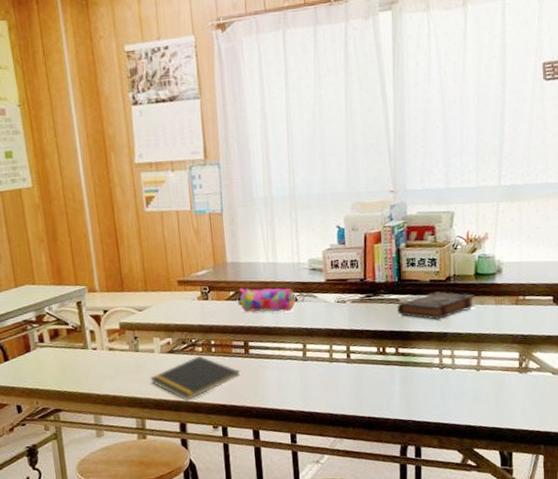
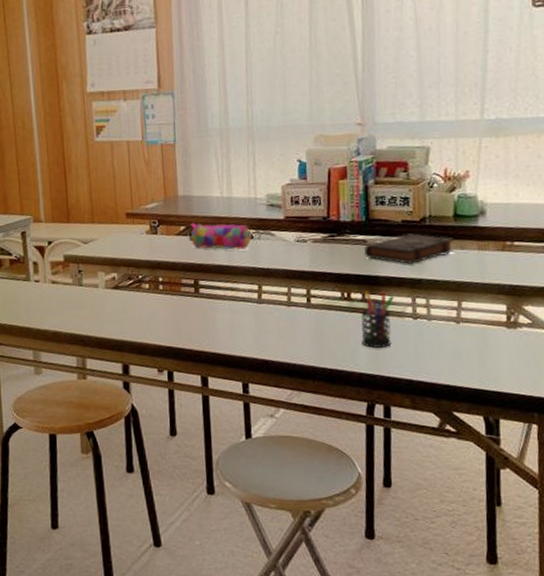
notepad: present [150,355,240,401] -> none [92,293,189,341]
pen holder: none [394,345,424,396] -> present [361,291,395,348]

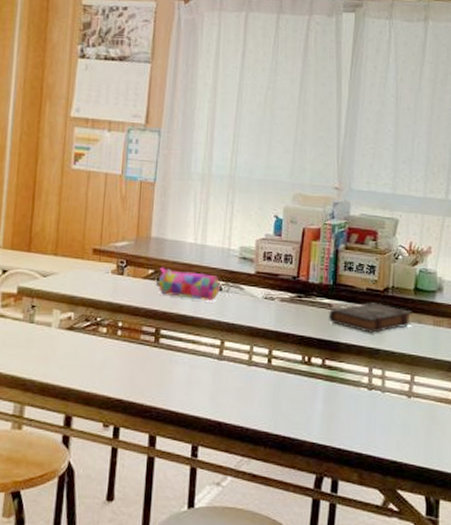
pen holder: present [361,291,395,348] -> none [317,357,353,417]

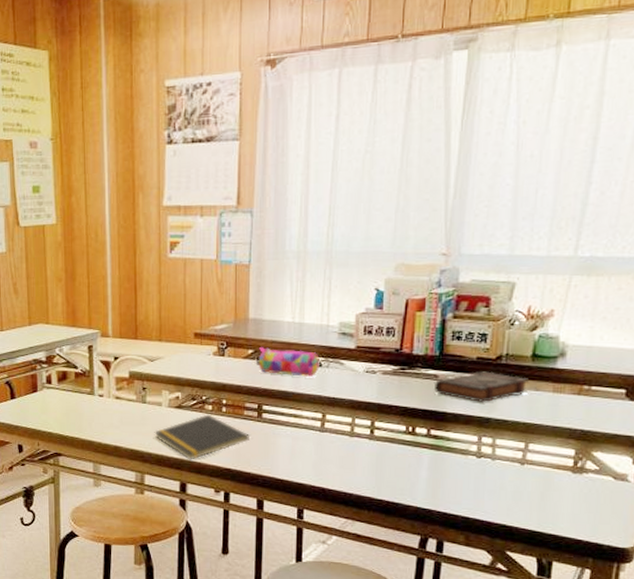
notepad: none [40,337,145,390] -> present [154,414,249,460]

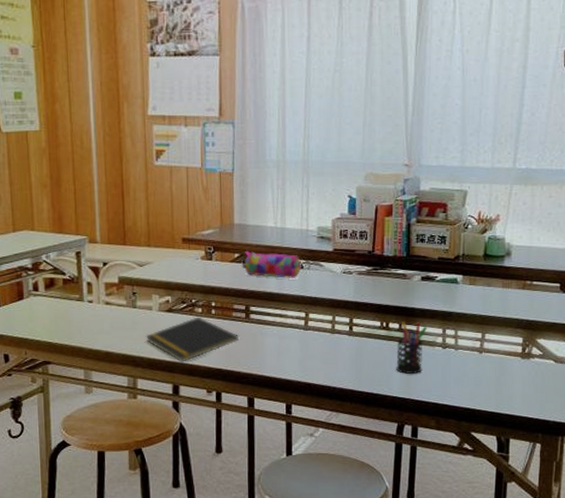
pen holder: none [421,427,461,484] -> present [396,321,428,374]
book: present [433,371,530,402] -> none [403,270,483,298]

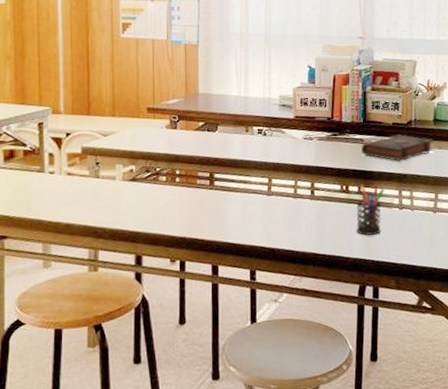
notepad: present [145,317,239,363] -> none [108,185,203,232]
pencil case: present [242,250,301,279] -> none [206,118,264,146]
book: none [403,270,483,298] -> present [360,134,434,161]

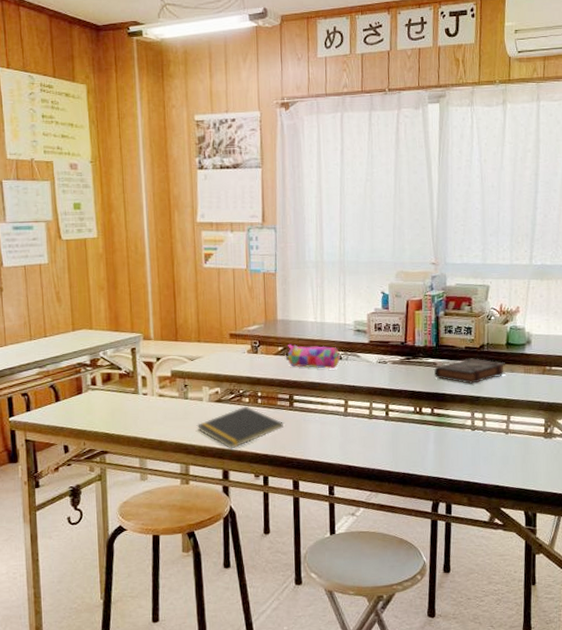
notepad: none [108,185,203,232] -> present [196,406,283,449]
pencil case: none [206,118,264,146] -> present [285,343,340,369]
pen holder: present [356,184,385,235] -> none [429,406,458,455]

